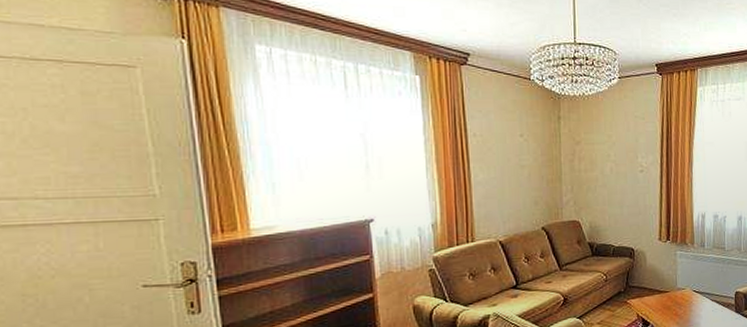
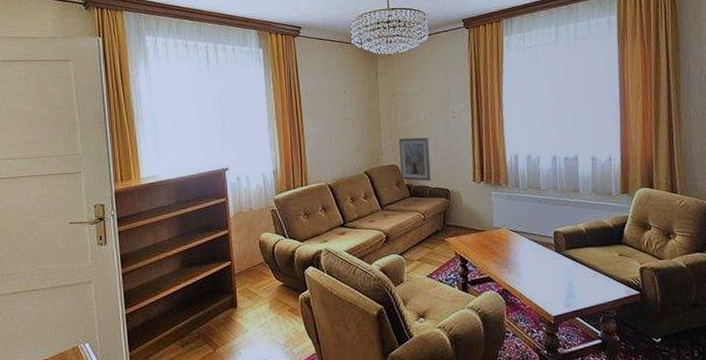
picture frame: none [581,191,616,239] -> present [398,137,432,181]

